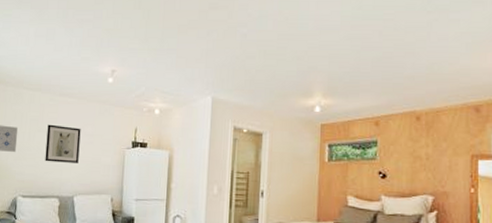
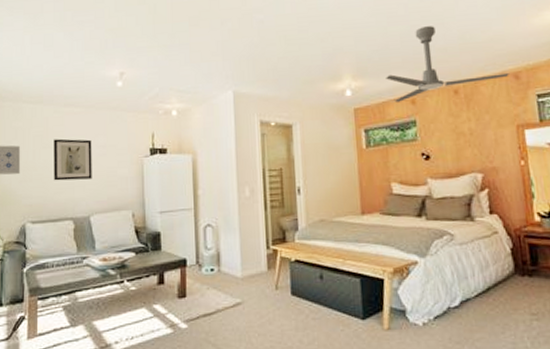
ceiling fan: none [354,54,471,122] -> present [386,26,509,102]

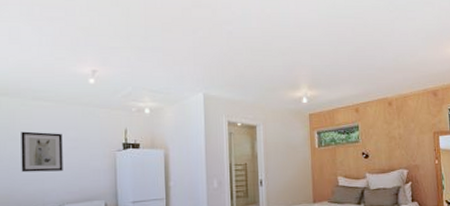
ceiling fan: present [386,26,509,102] -> none [336,48,430,110]

